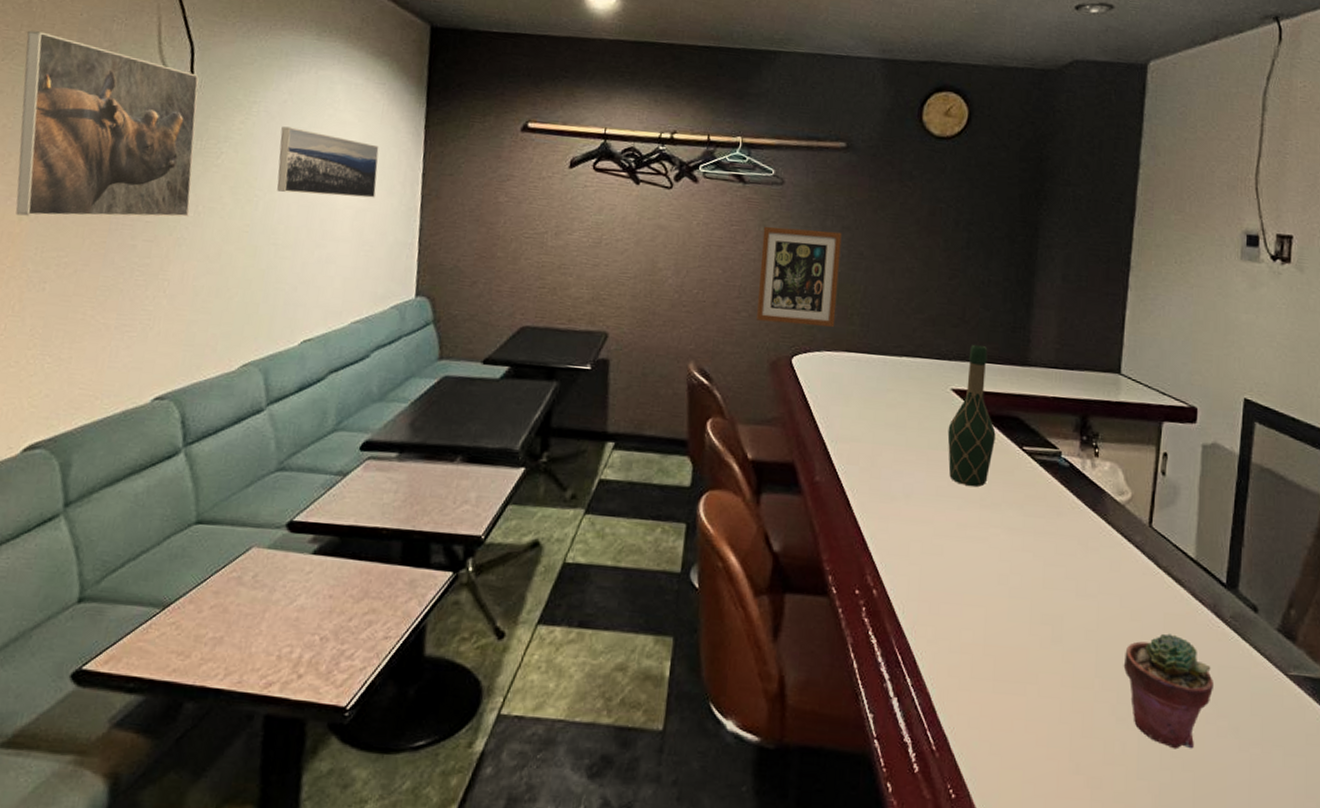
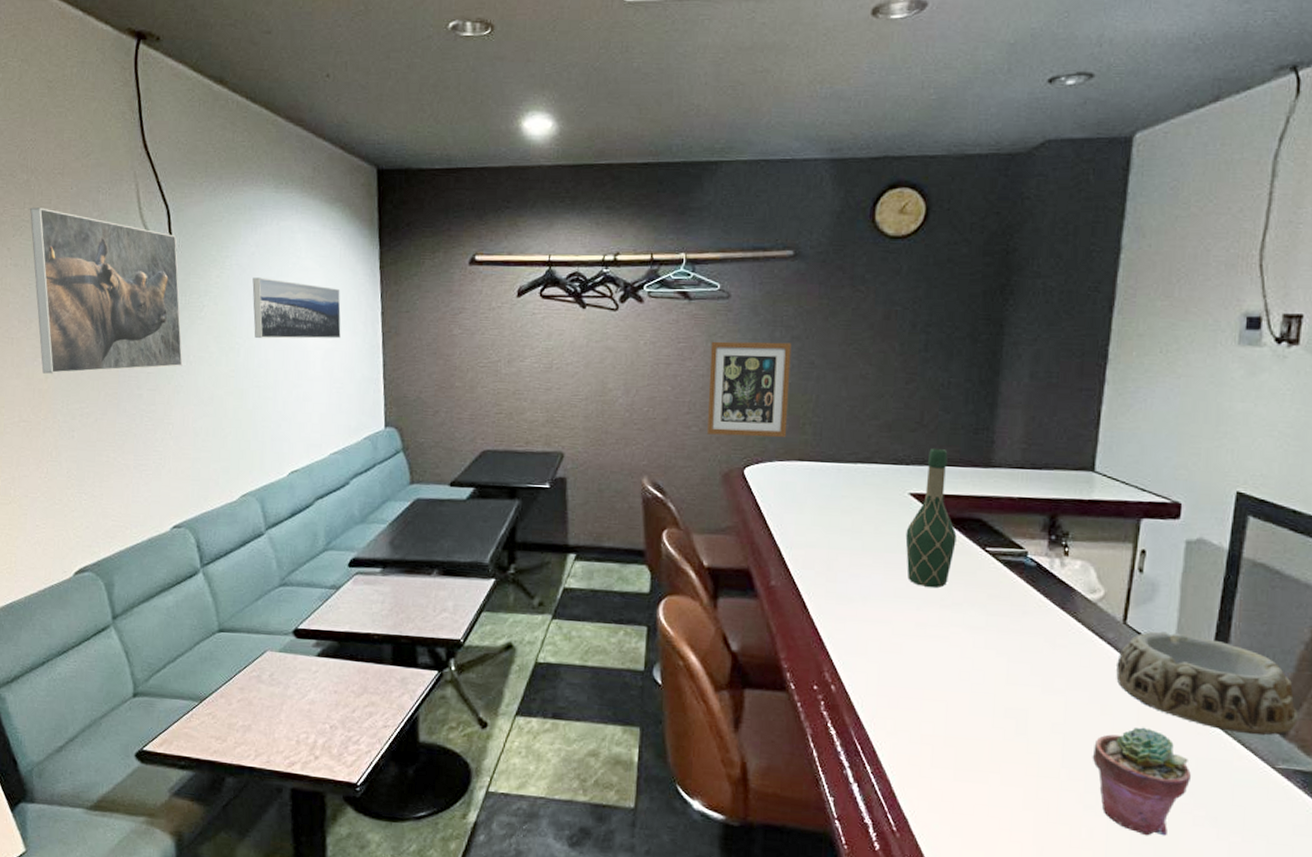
ashtray: none [1144,535,1306,642] -> present [1116,631,1299,736]

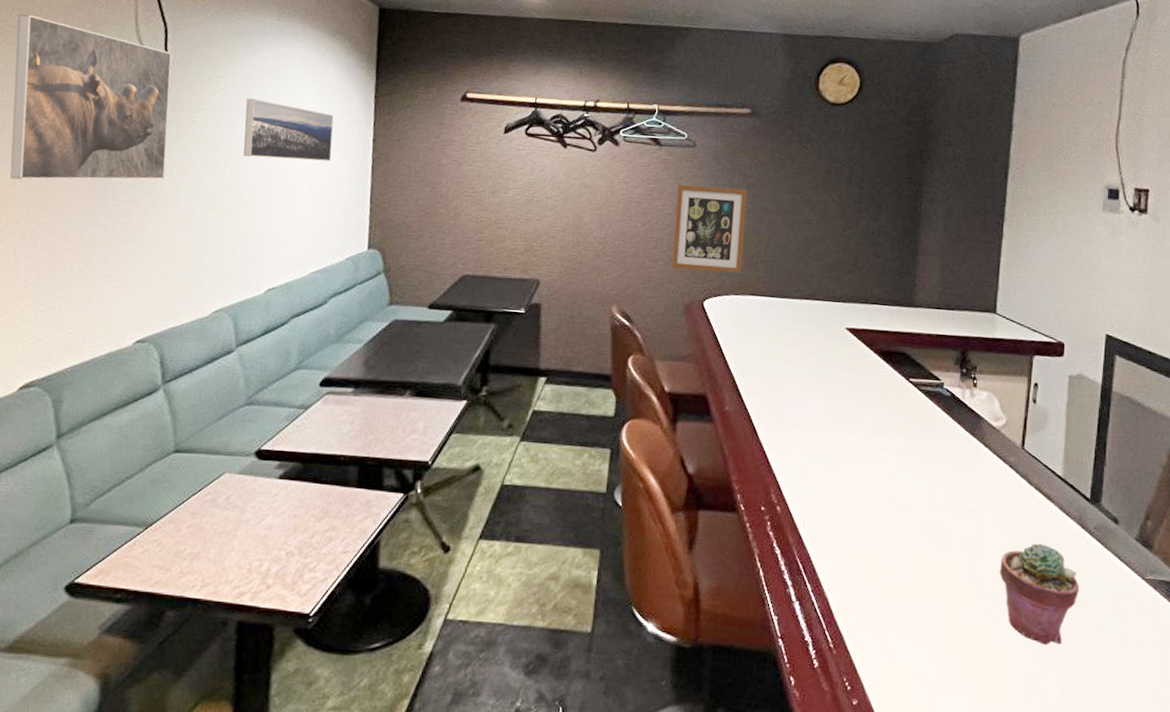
wine bottle: present [905,447,957,588] -> none [842,288,885,415]
ashtray: present [1116,631,1299,736] -> none [1017,456,1161,550]

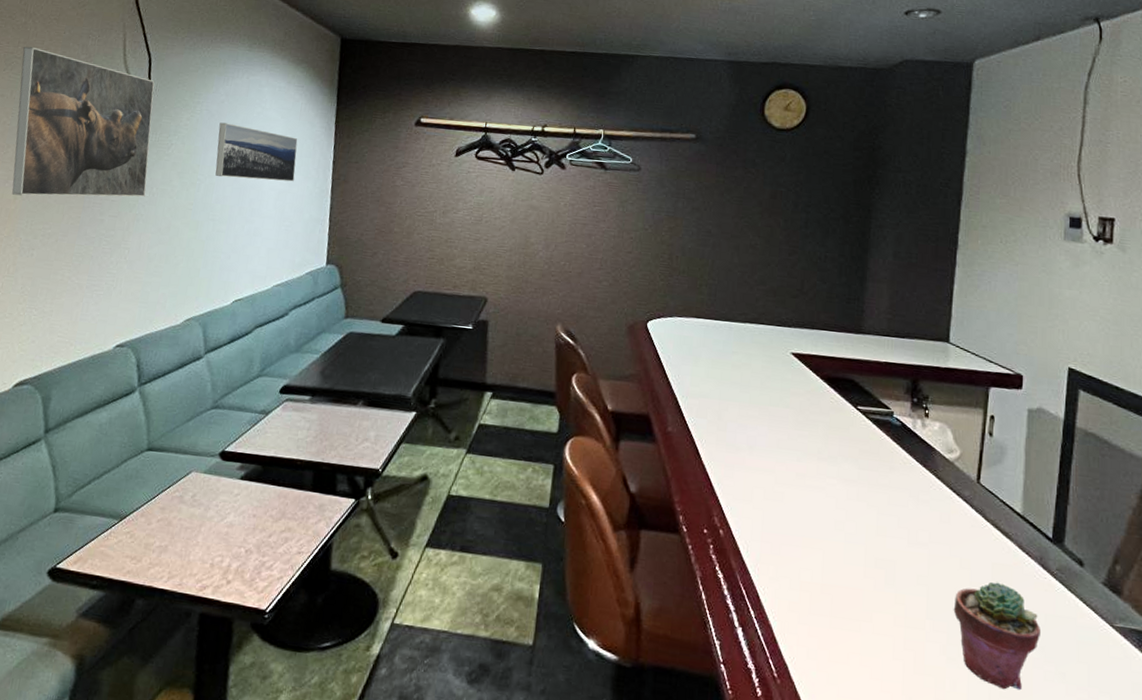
wall art: present [672,184,748,274] -> none [616,207,692,296]

